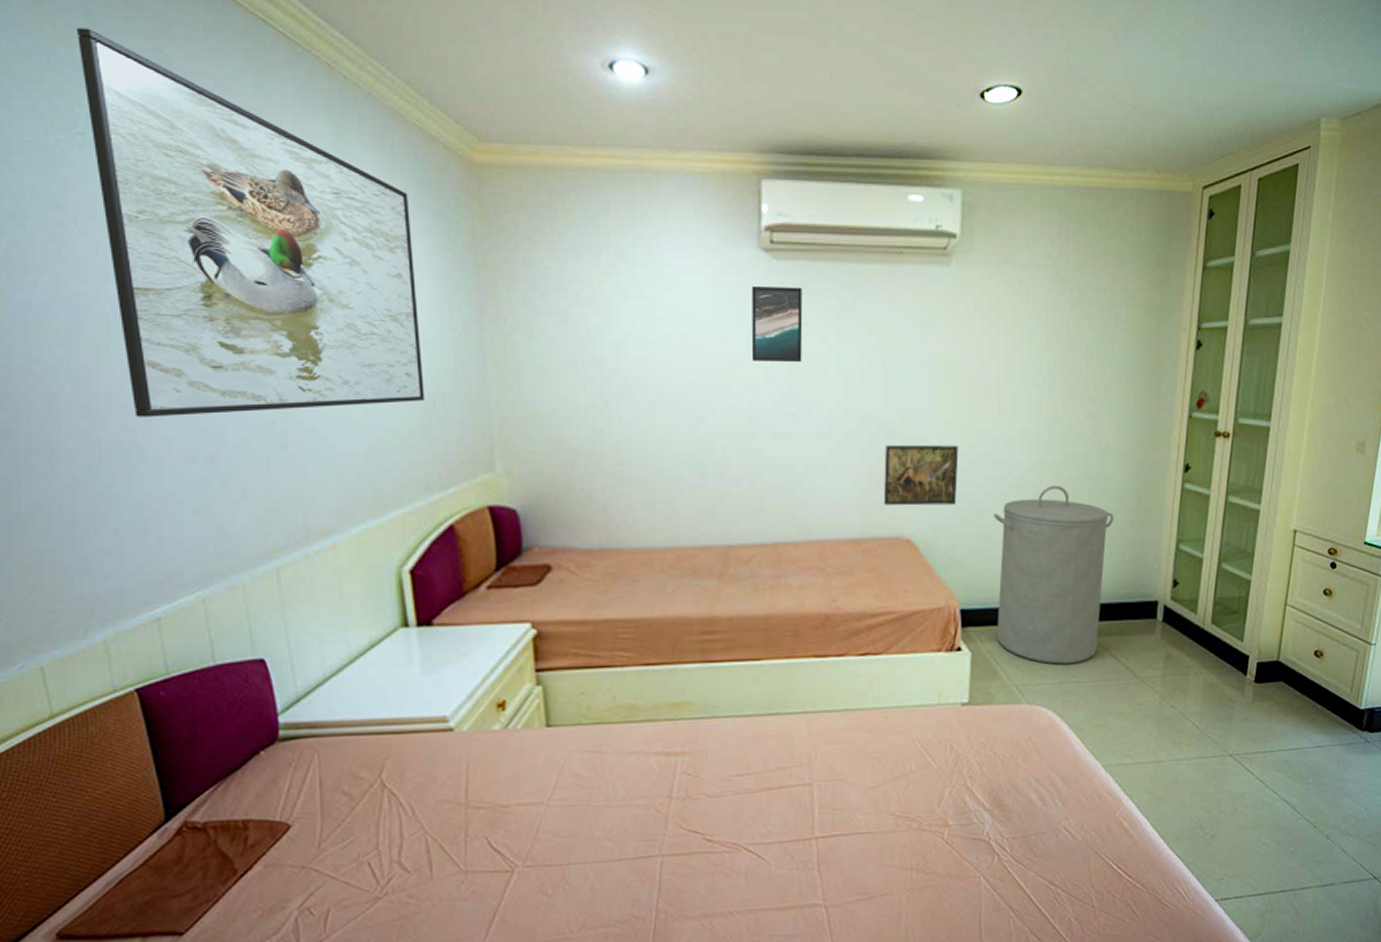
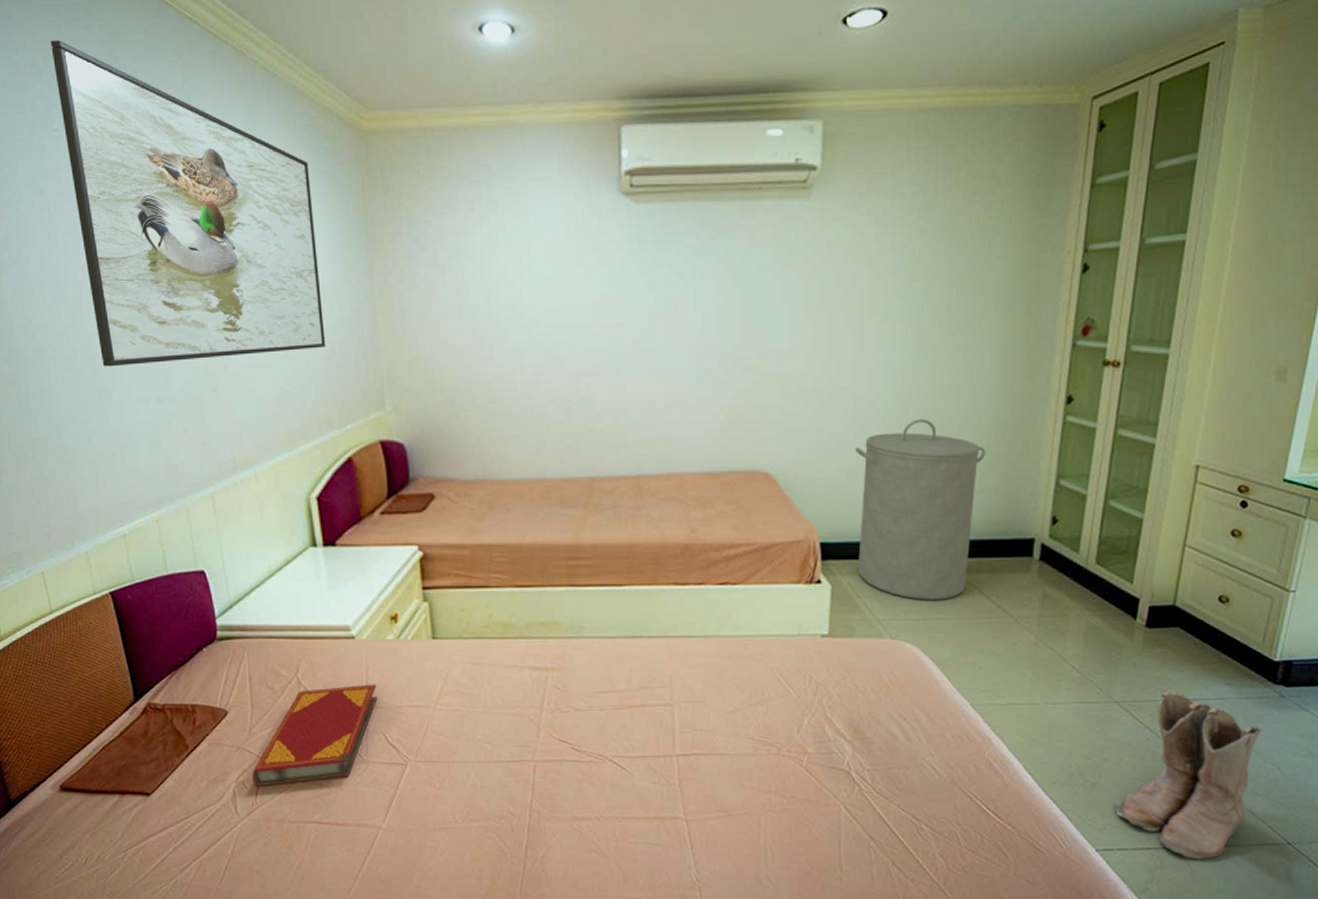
hardback book: none [320,781,479,913] -> present [252,684,377,787]
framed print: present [751,285,803,363] -> none [612,228,662,302]
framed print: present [883,444,959,506] -> none [742,379,819,440]
boots: none [1231,740,1354,901] -> present [1115,689,1265,859]

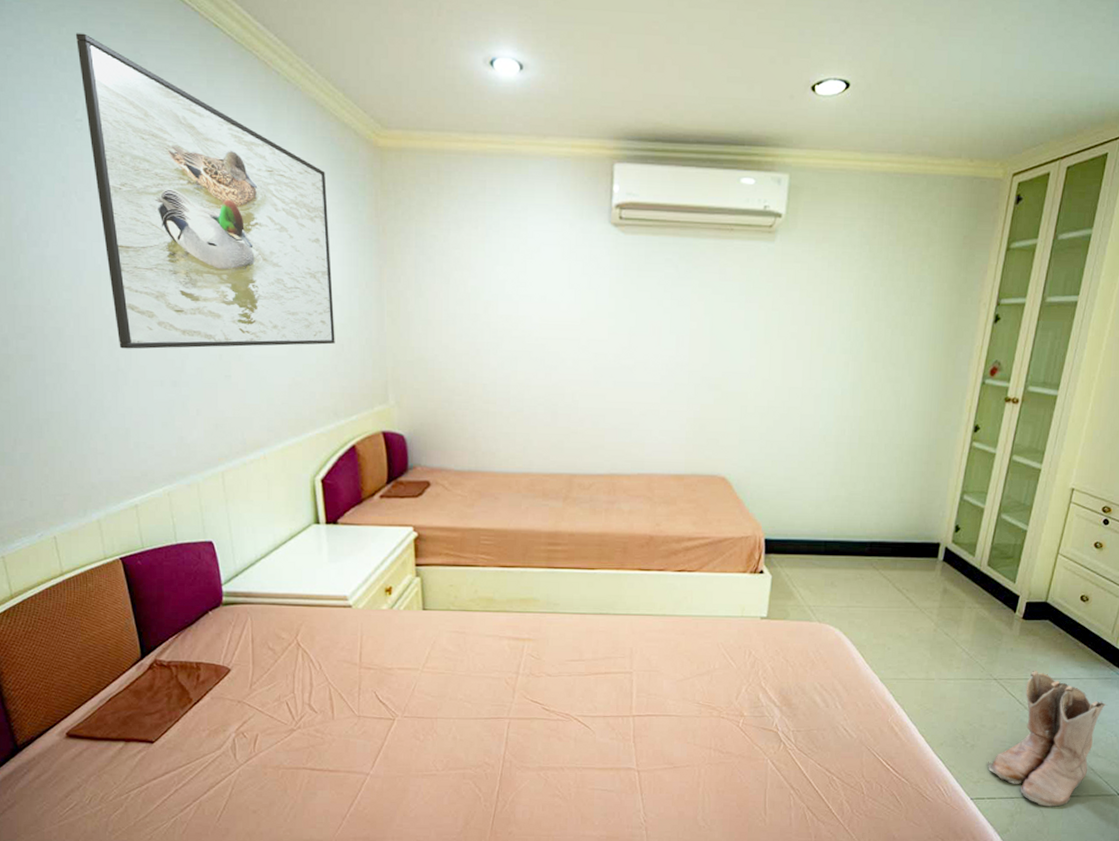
hardback book: present [252,684,377,787] -> none [251,648,370,737]
laundry hamper: present [855,419,986,600] -> none [795,438,906,591]

